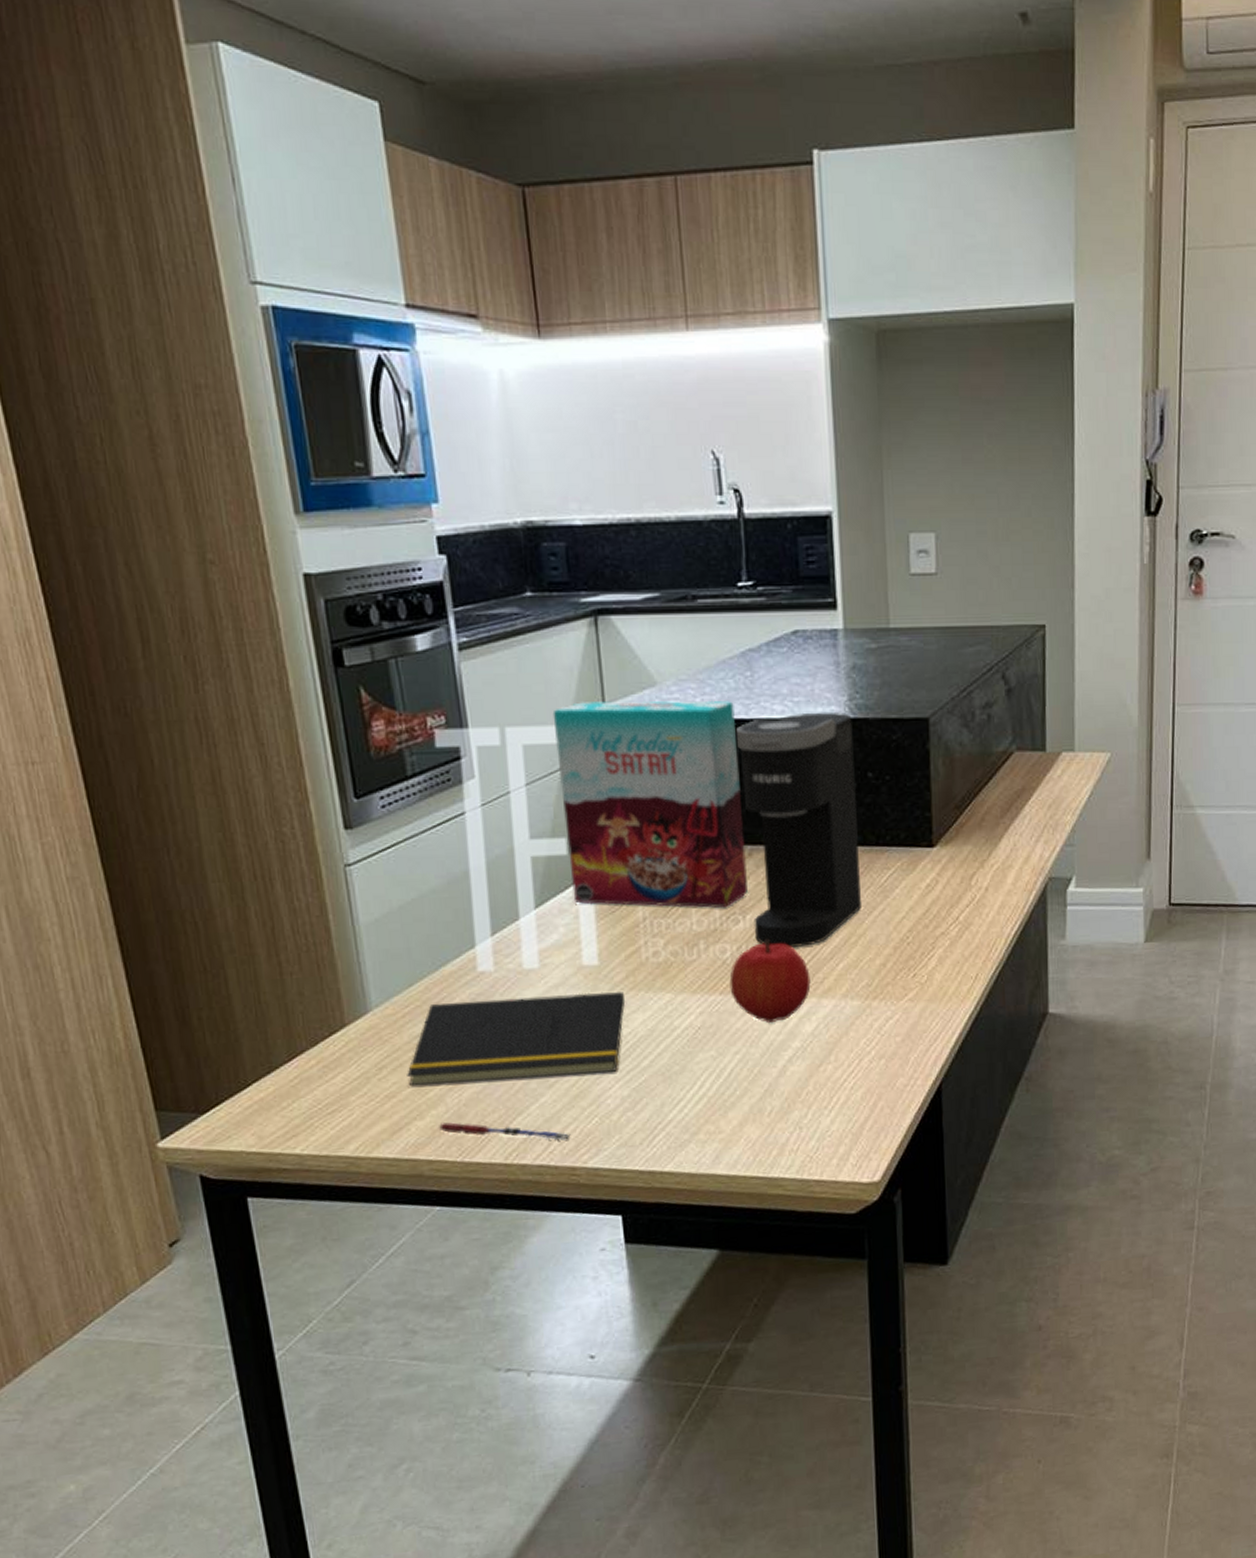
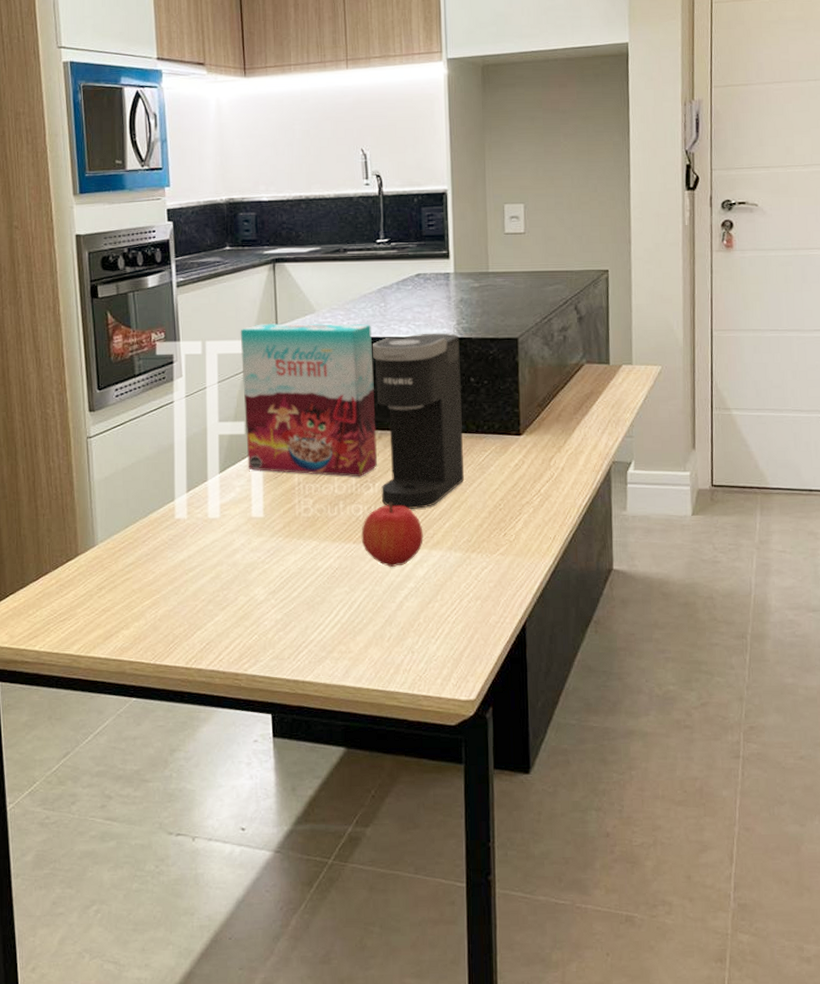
notepad: present [407,992,626,1087] -> none [119,537,282,604]
pen: present [439,1122,571,1140] -> none [140,633,236,652]

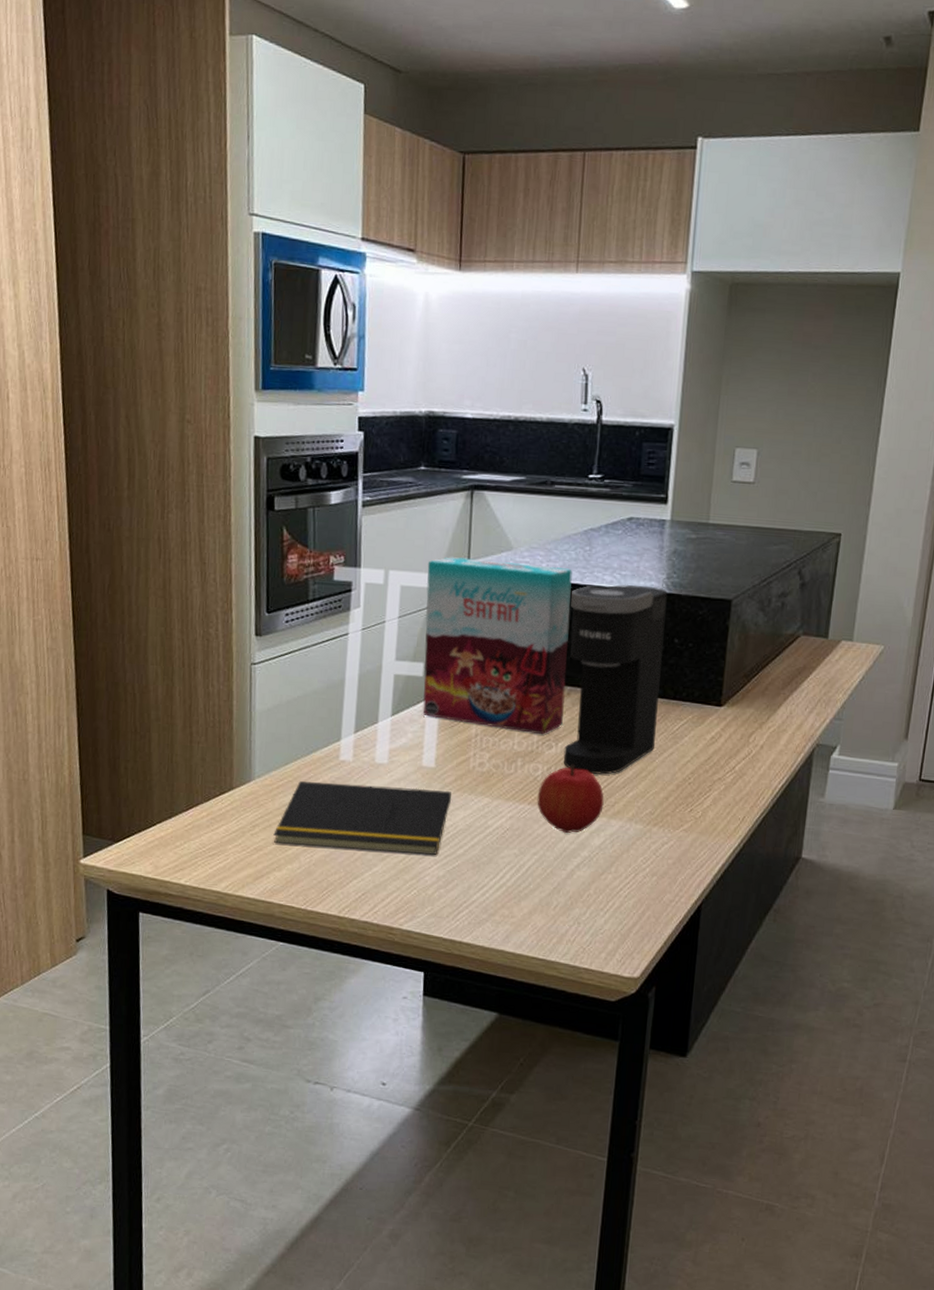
notepad: none [119,537,282,604] -> present [273,781,452,856]

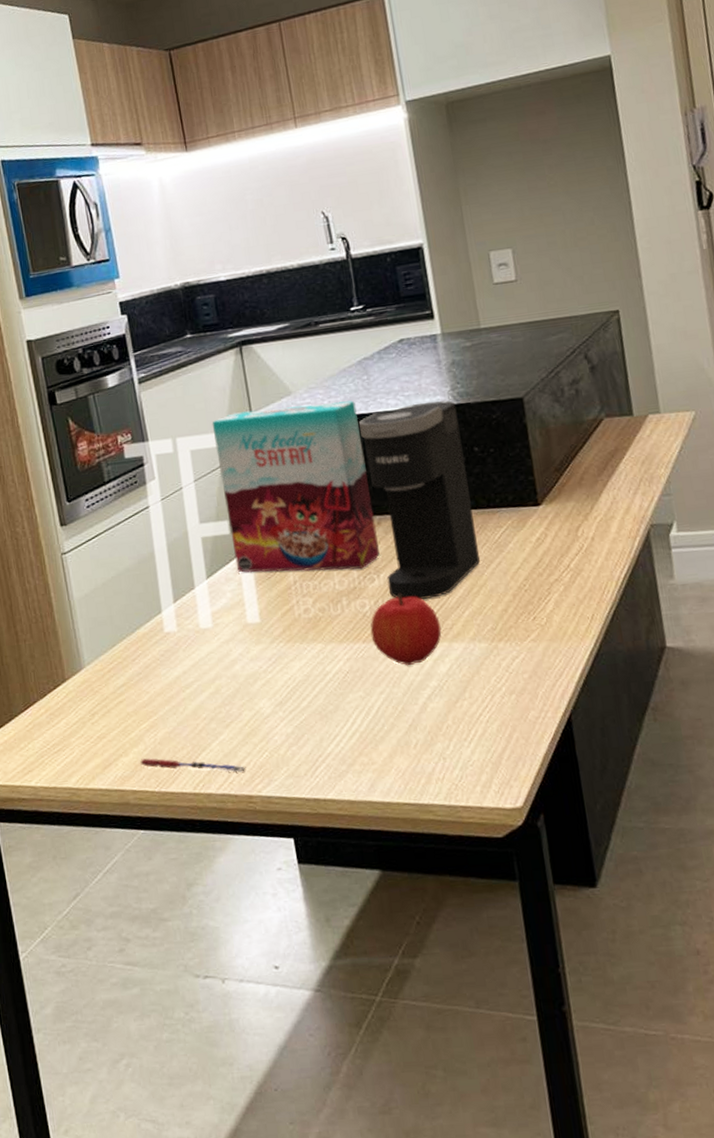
notepad: present [273,781,452,856] -> none [113,644,285,729]
pen: none [292,876,393,905] -> present [140,758,246,772]

